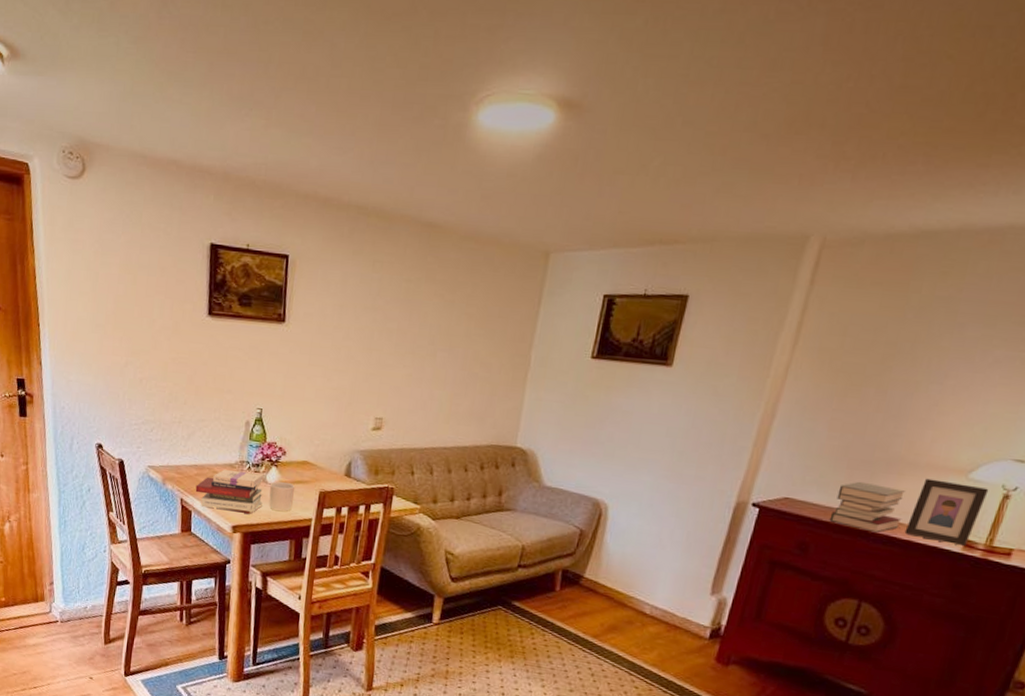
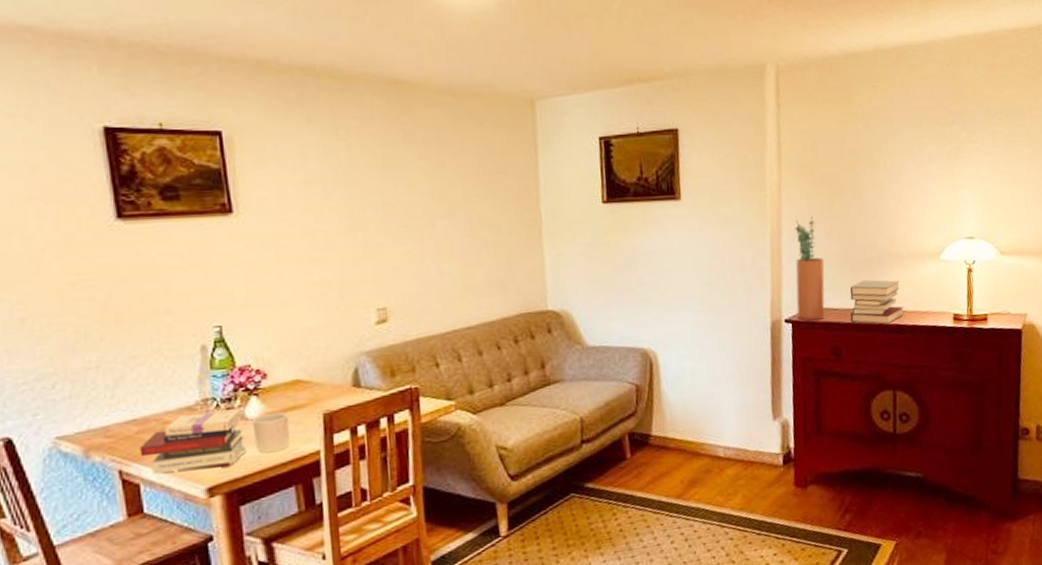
vase: none [767,405,819,513] -> present [795,217,825,322]
picture frame: present [904,478,989,547] -> none [909,265,957,321]

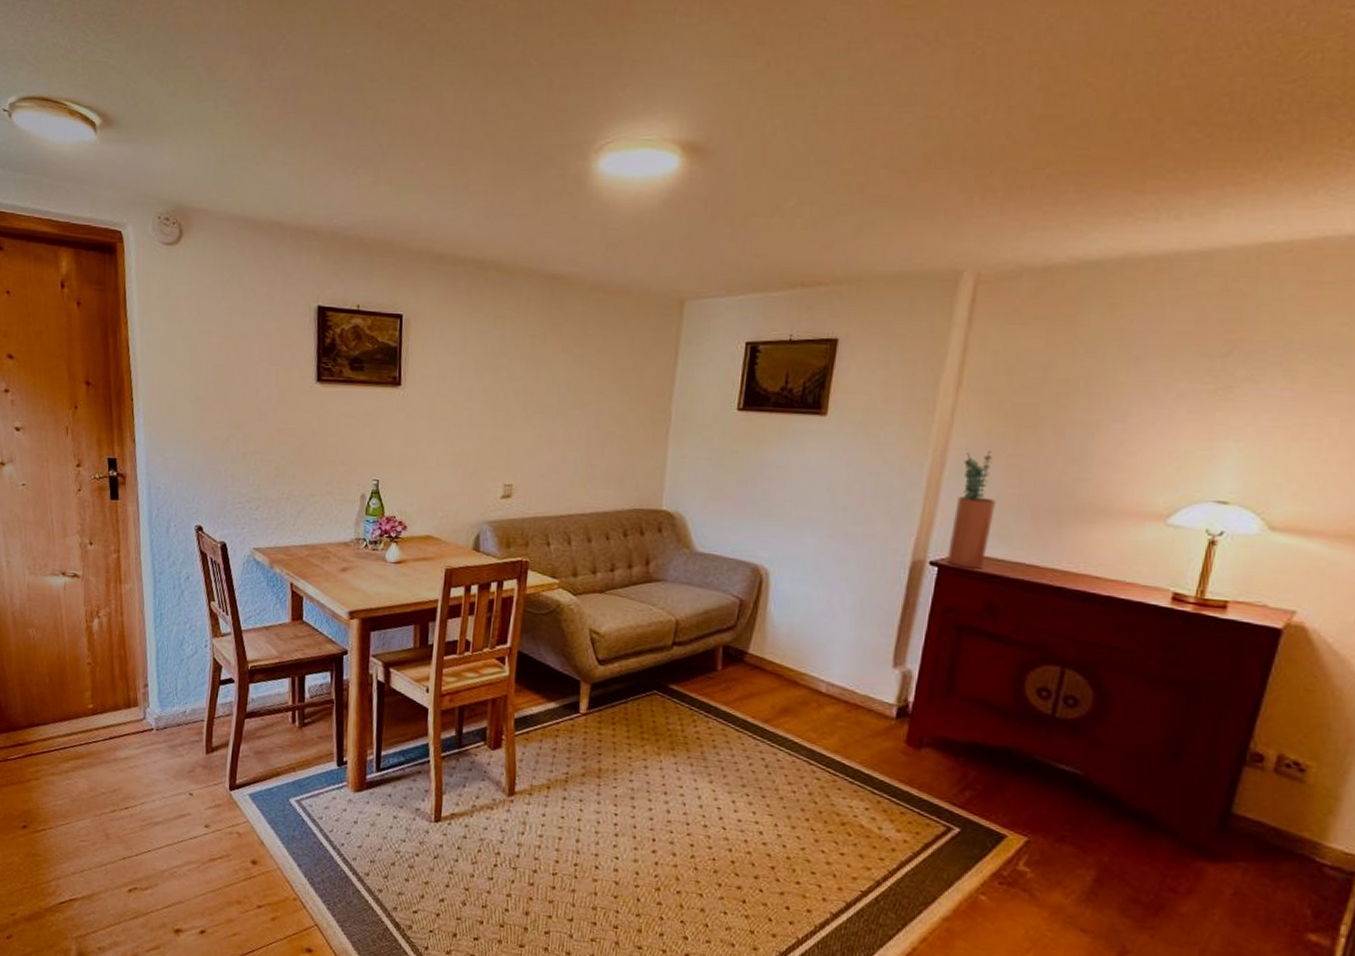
books: present [139,410,246,473] -> none [306,549,383,597]
mug: present [251,412,291,454] -> none [389,559,419,594]
books: present [850,279,904,325] -> none [1017,532,1098,589]

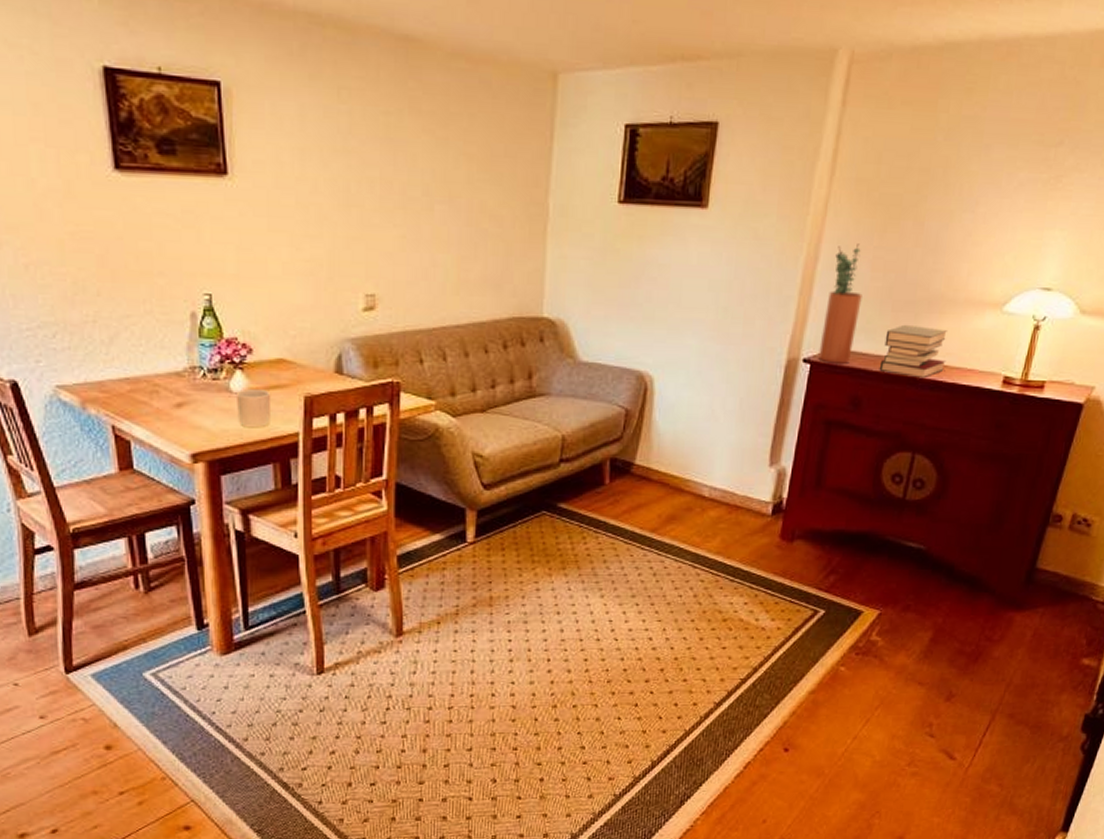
mug: none [389,559,419,594] -> present [235,388,272,428]
books: none [1017,532,1098,589] -> present [879,324,947,379]

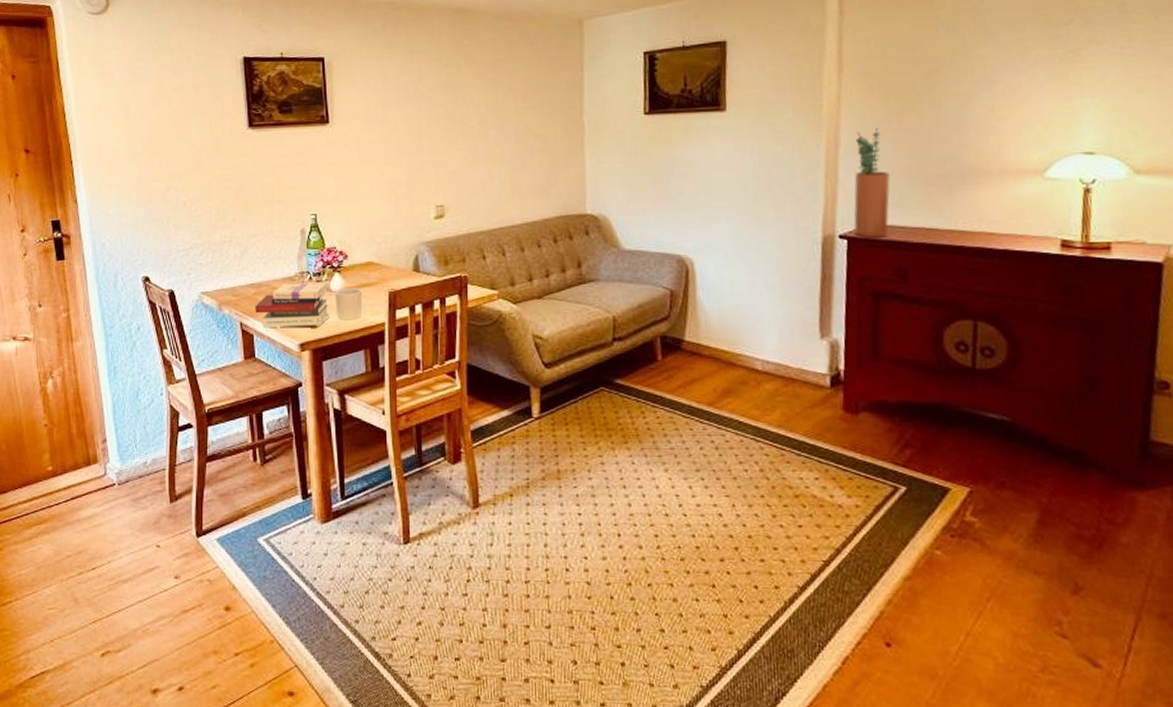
books: none [131,381,229,436] -> present [255,283,329,328]
books: present [879,324,947,379] -> none [920,197,992,247]

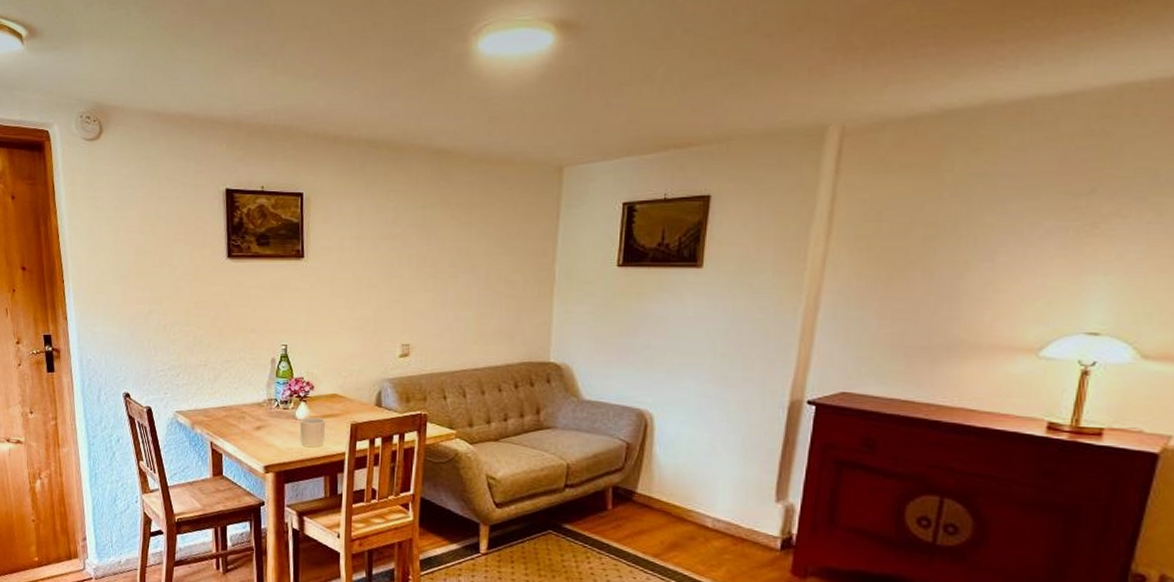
books: present [255,283,329,328] -> none [224,409,293,452]
vase: present [853,128,890,239] -> none [824,294,869,408]

